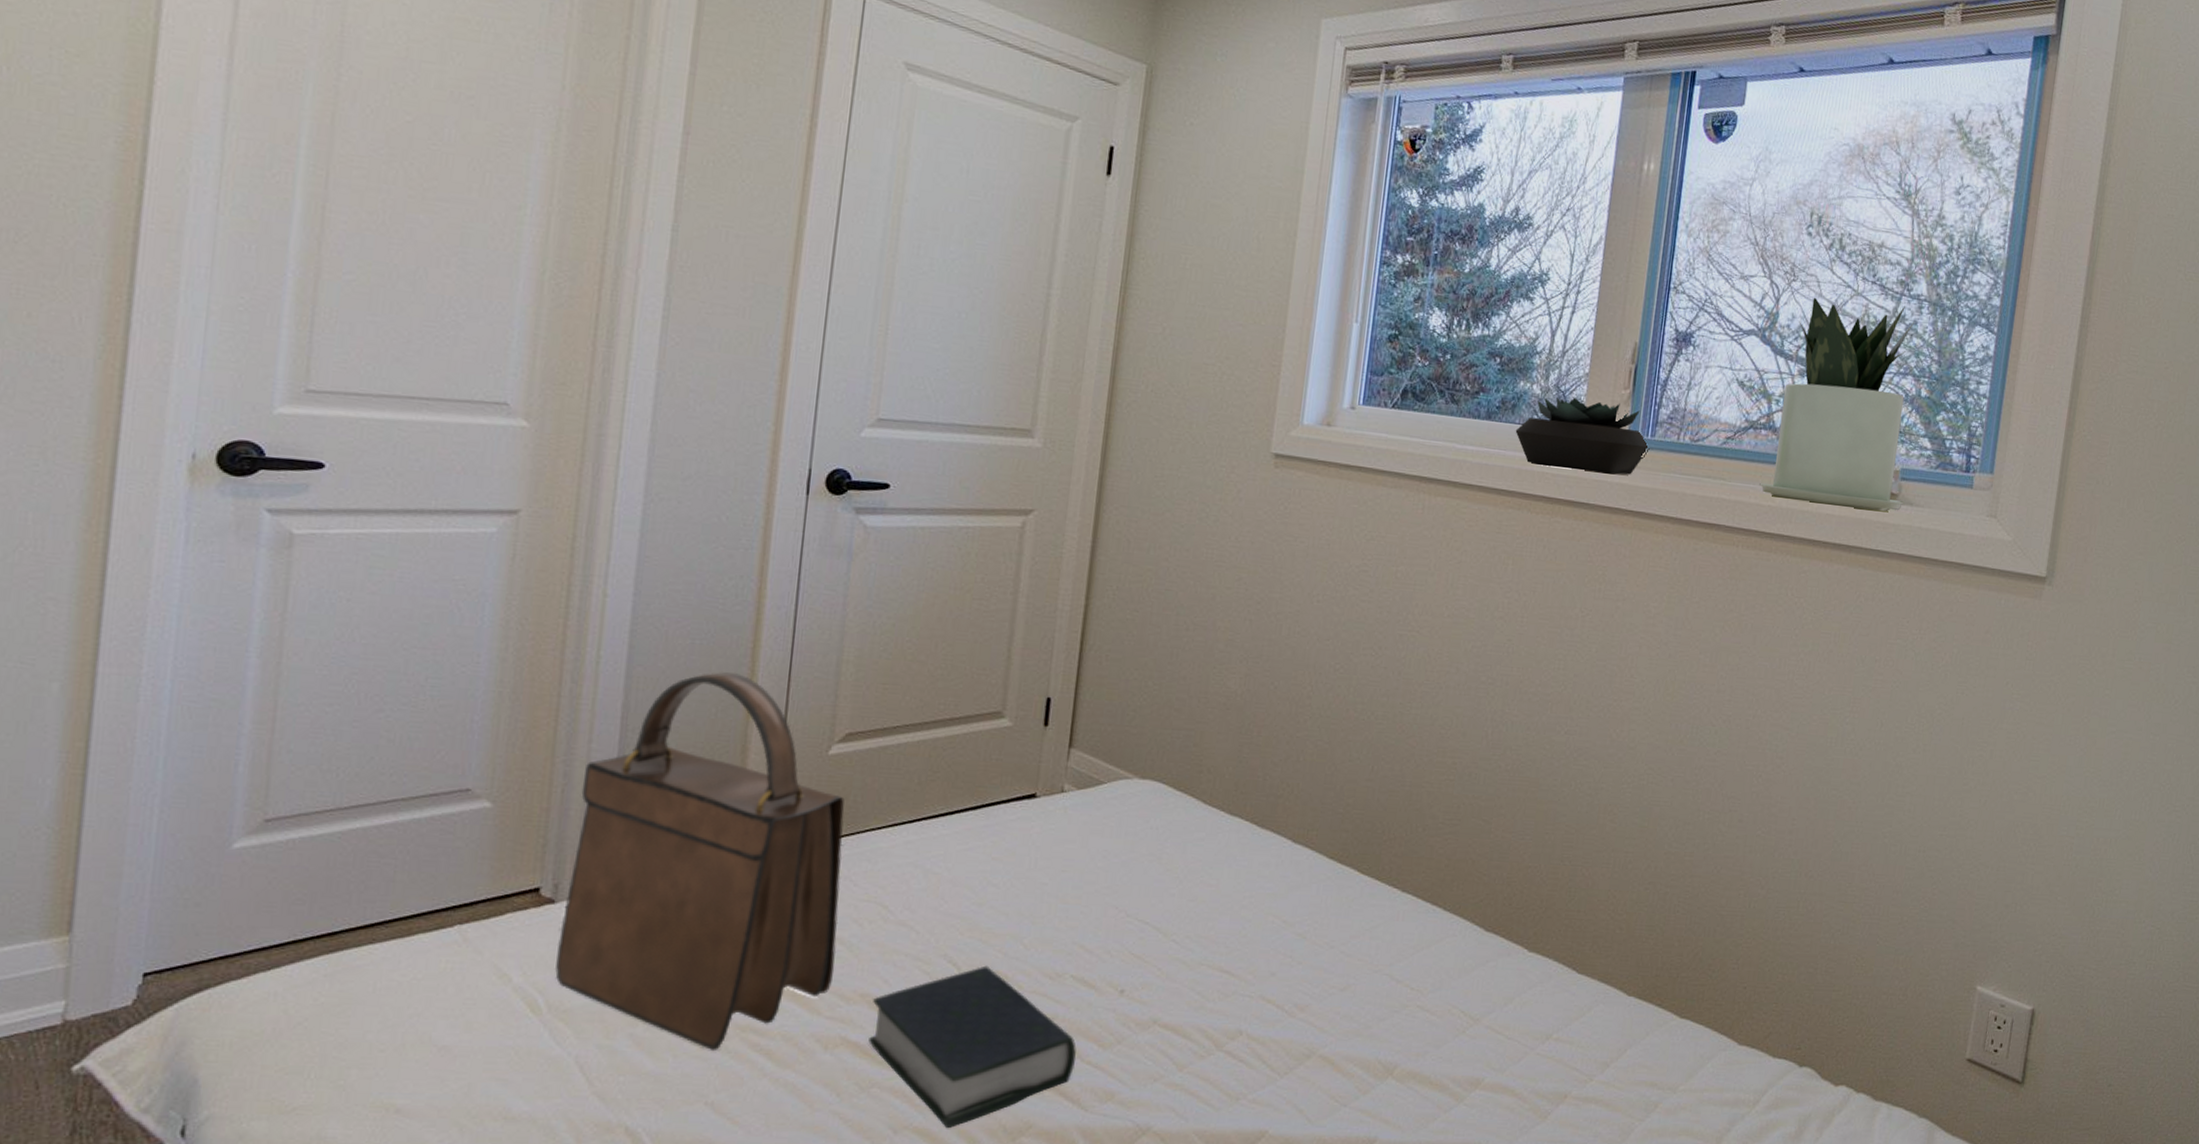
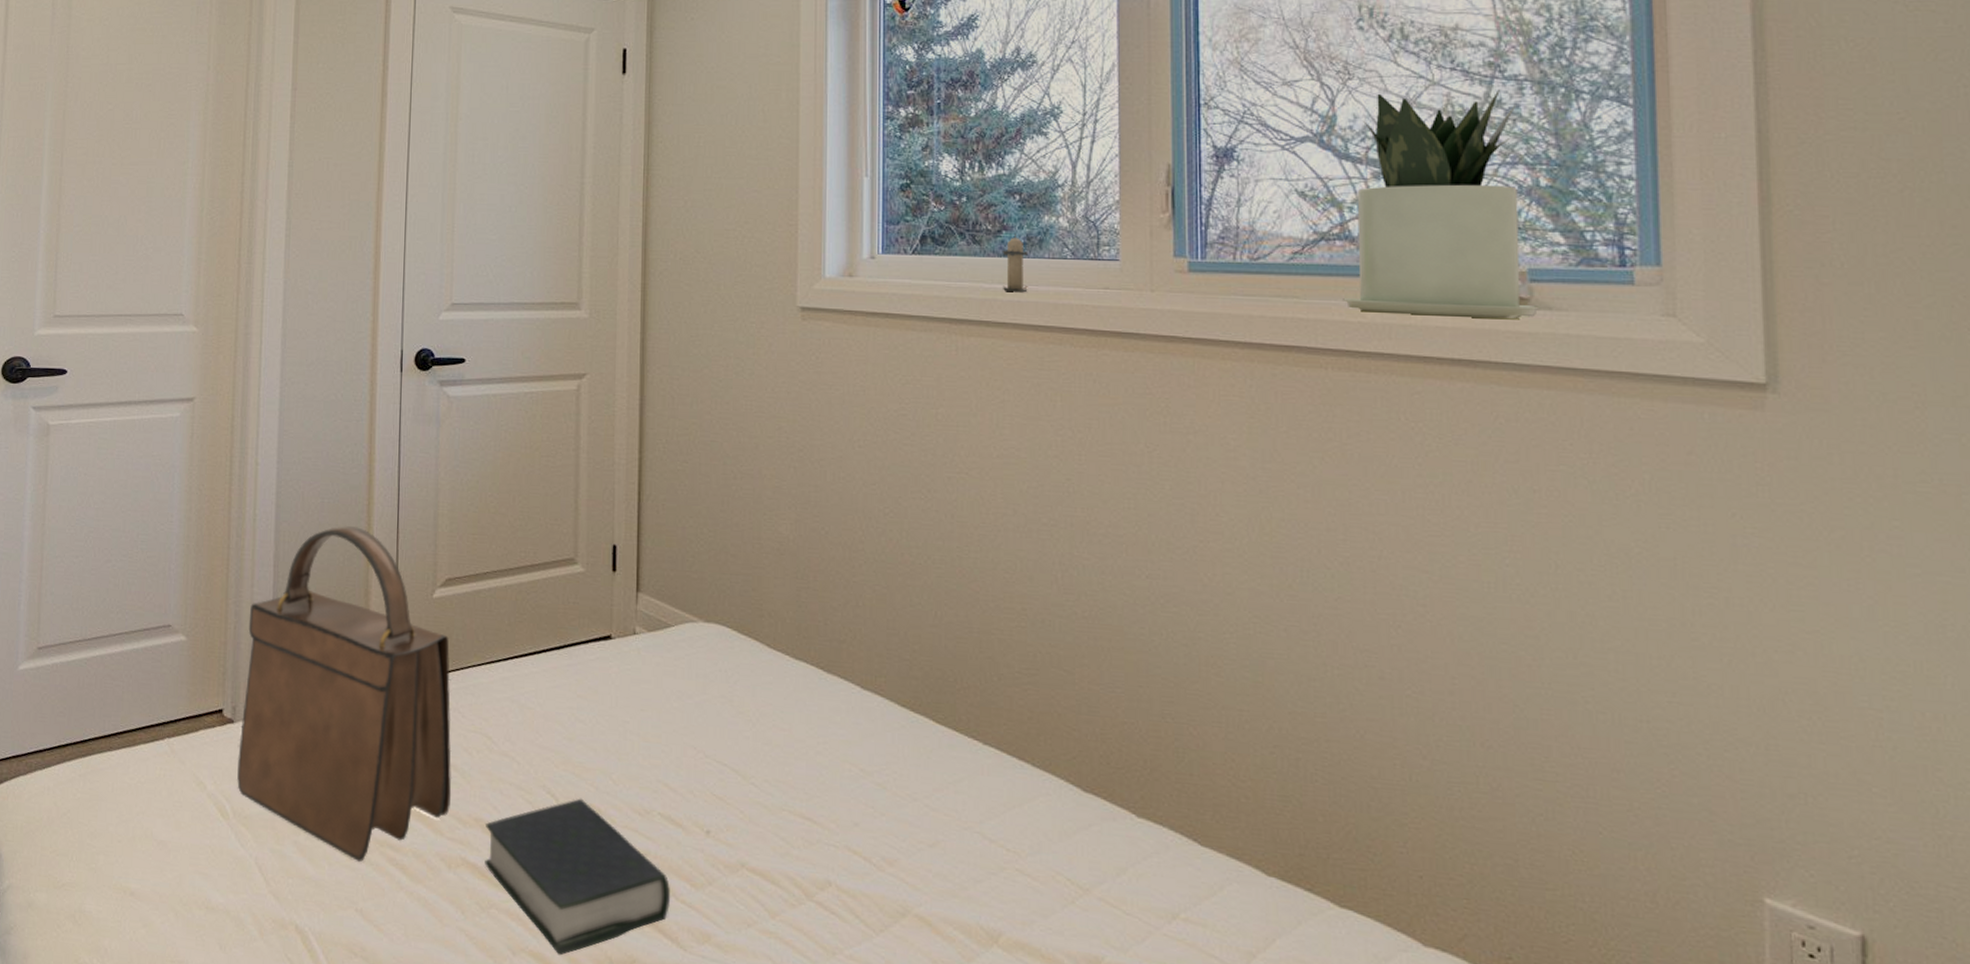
candle: none [1473,396,1501,456] -> present [1002,233,1028,293]
succulent plant: present [1515,397,1650,475] -> none [1045,226,1202,302]

